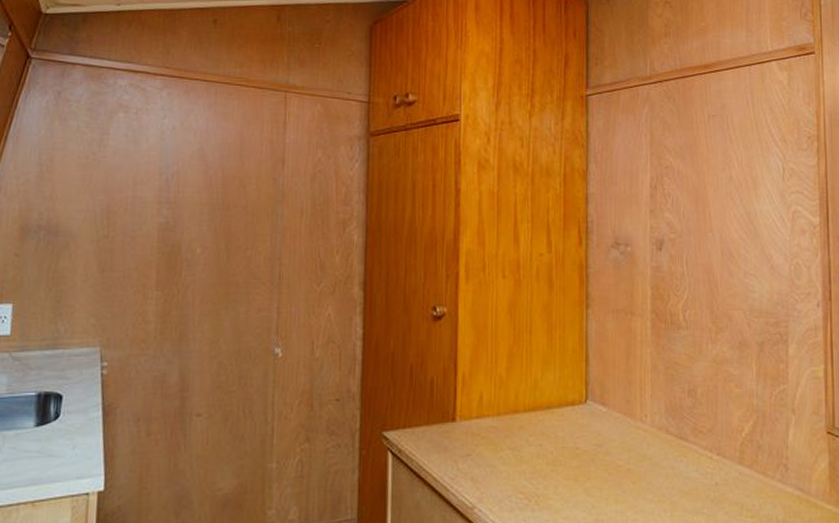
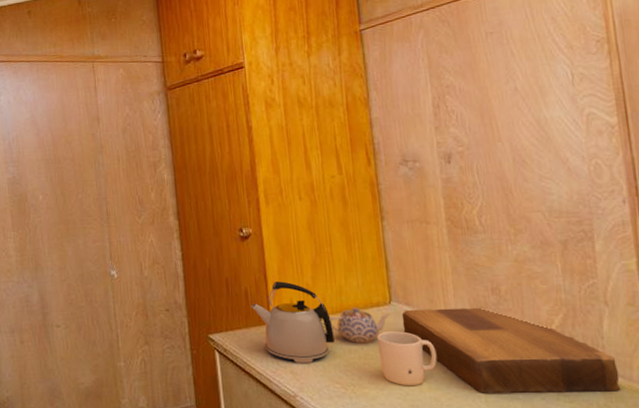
kettle: none [435,371,523,468] -> present [251,281,335,363]
teapot: none [520,405,585,446] -> present [329,307,391,343]
mug: none [568,433,627,498] -> present [377,330,438,386]
cutting board: none [596,410,799,506] -> present [401,307,621,393]

